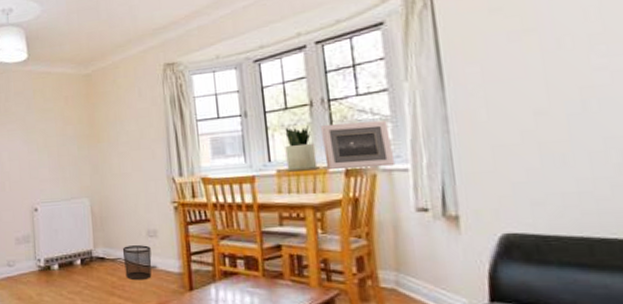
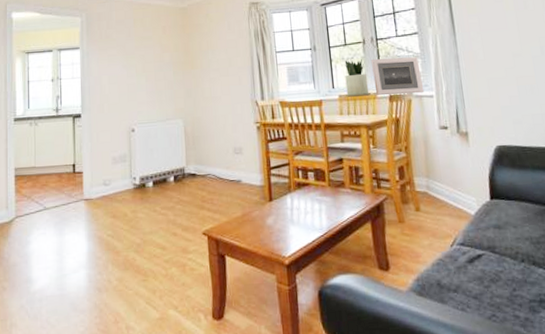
waste bin: present [122,245,152,281] -> none [211,161,238,194]

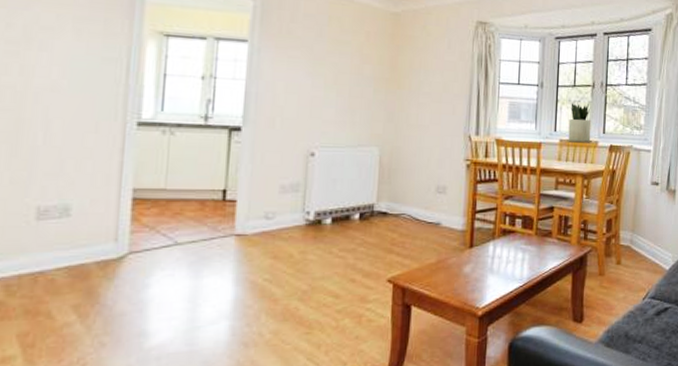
picture frame: present [370,57,424,95] -> none [597,105,644,147]

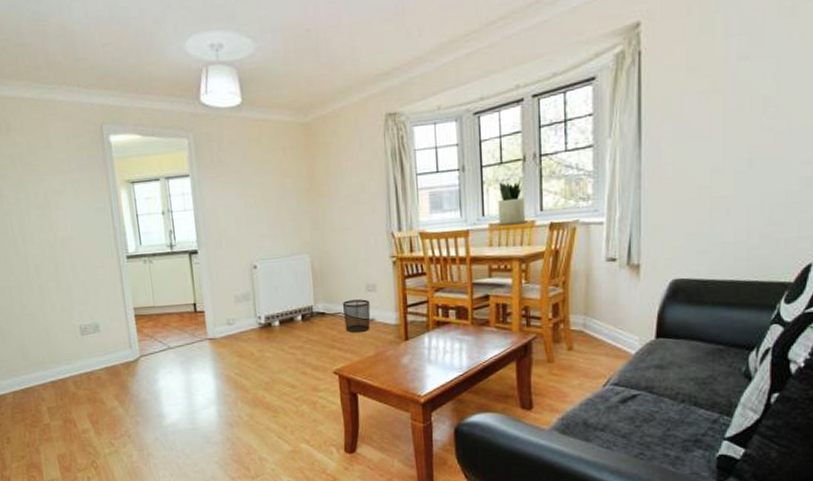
waste bin: none [408,201,438,237] -> present [342,299,371,334]

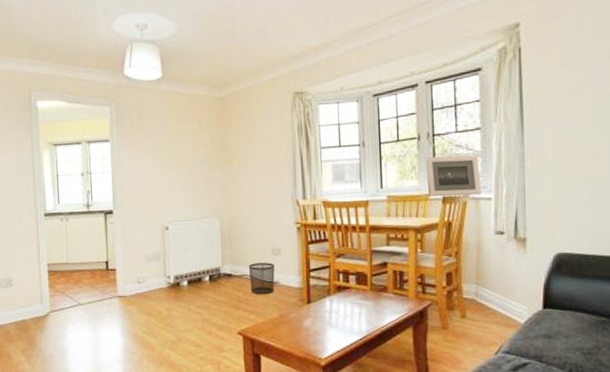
planter: present [496,181,529,226] -> none [393,157,424,198]
picture frame: none [530,176,593,223] -> present [425,155,482,197]

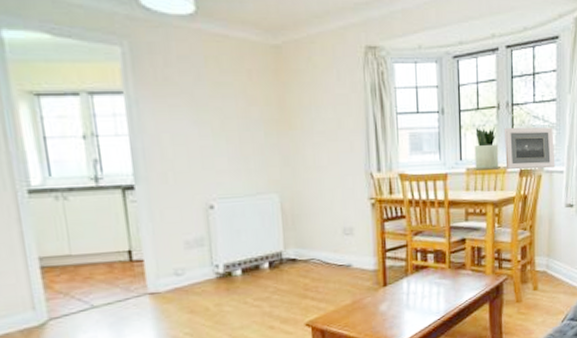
waste bin: present [248,262,275,295] -> none [316,244,347,281]
planter: none [393,157,424,198] -> present [472,127,502,171]

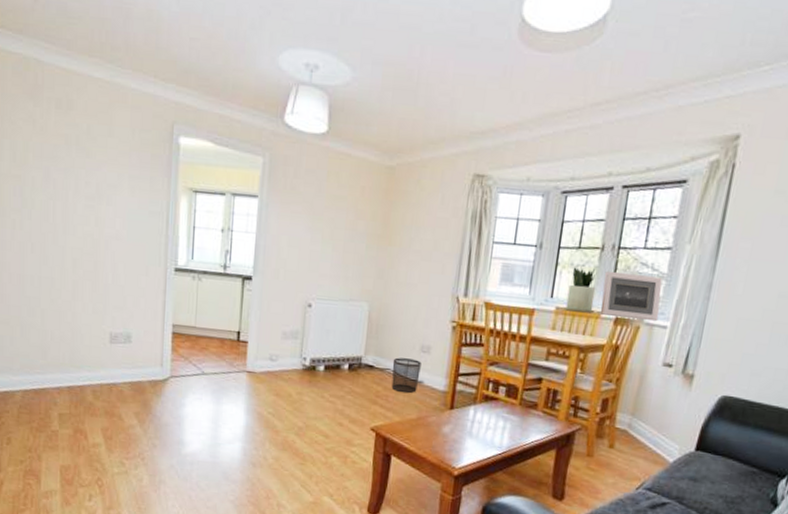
waste bin: none [316,244,347,281] -> present [391,357,422,394]

